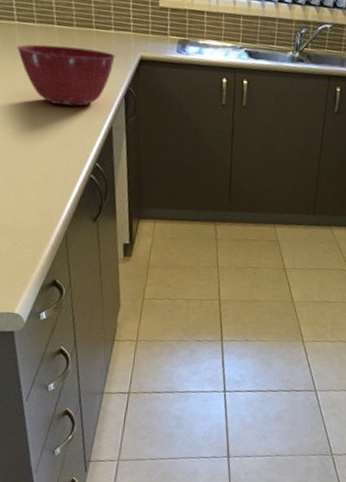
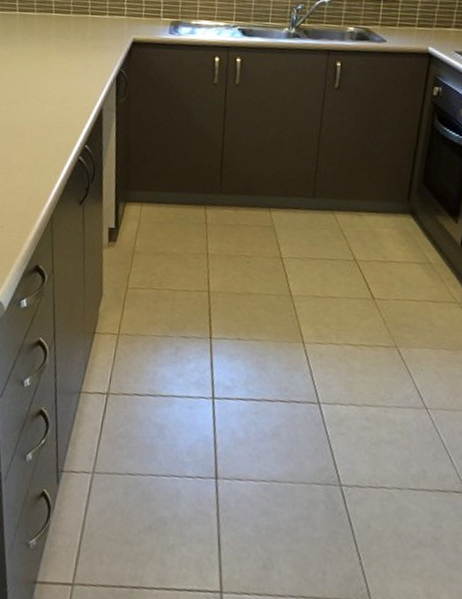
mixing bowl: present [16,44,115,107] -> none [15,32,109,90]

